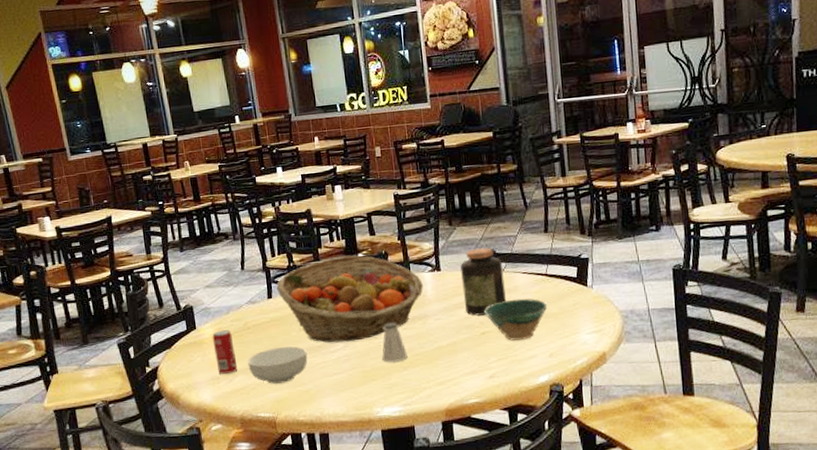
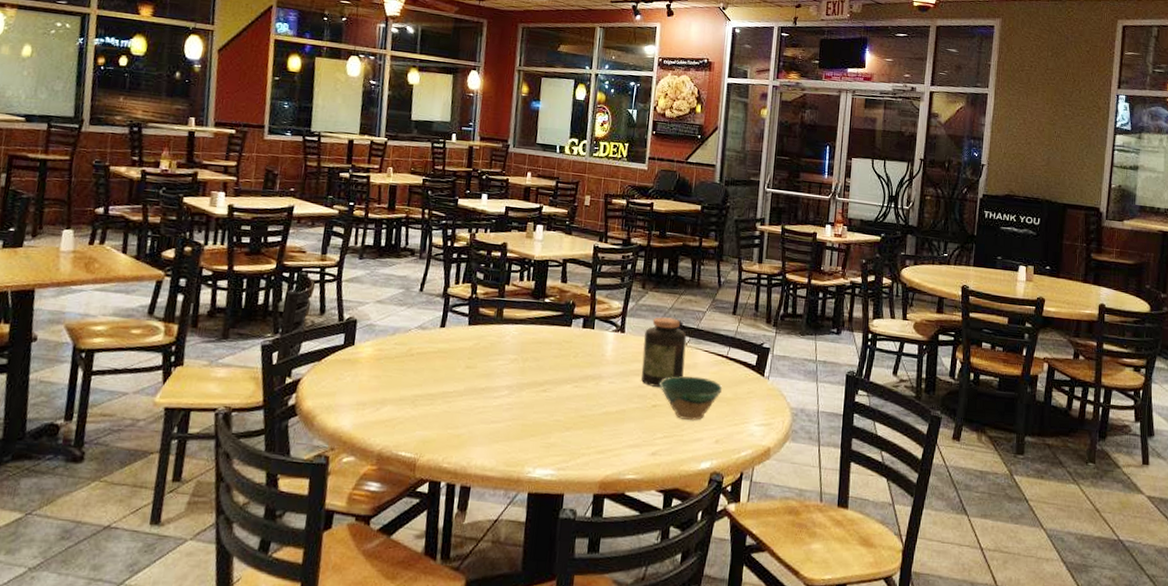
beverage can: present [212,330,238,374] -> none [366,351,392,401]
cereal bowl: present [247,346,308,384] -> none [400,382,469,422]
fruit basket: present [276,255,423,343] -> none [452,297,604,390]
saltshaker: present [382,322,408,362] -> none [546,376,573,420]

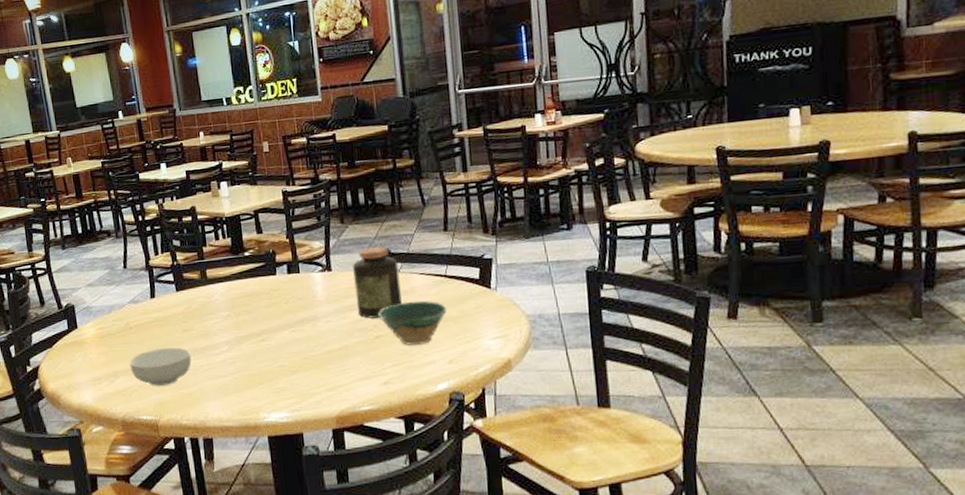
cereal bowl: none [400,382,469,422] -> present [129,347,192,386]

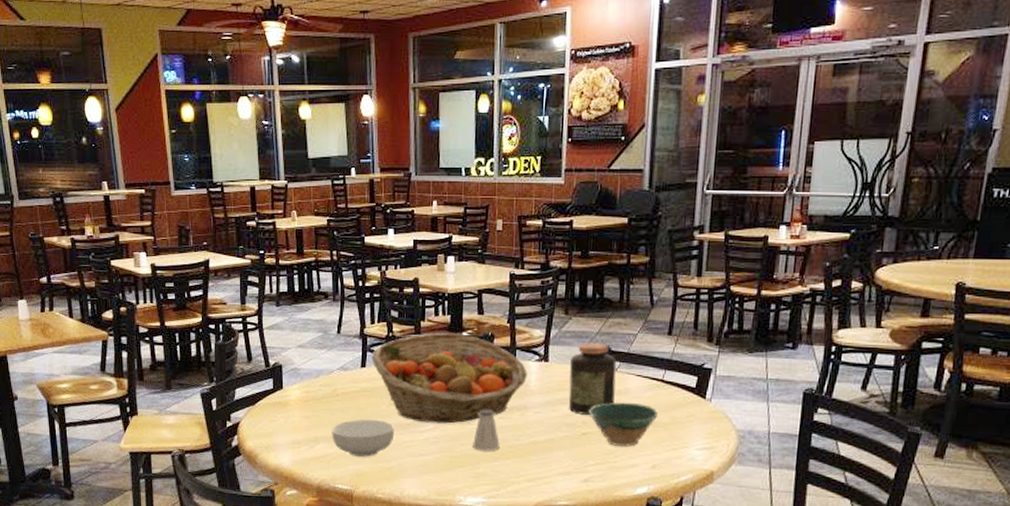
fruit basket: none [159,254,313,345] -> present [372,332,527,424]
saltshaker: none [269,324,296,366] -> present [473,409,500,451]

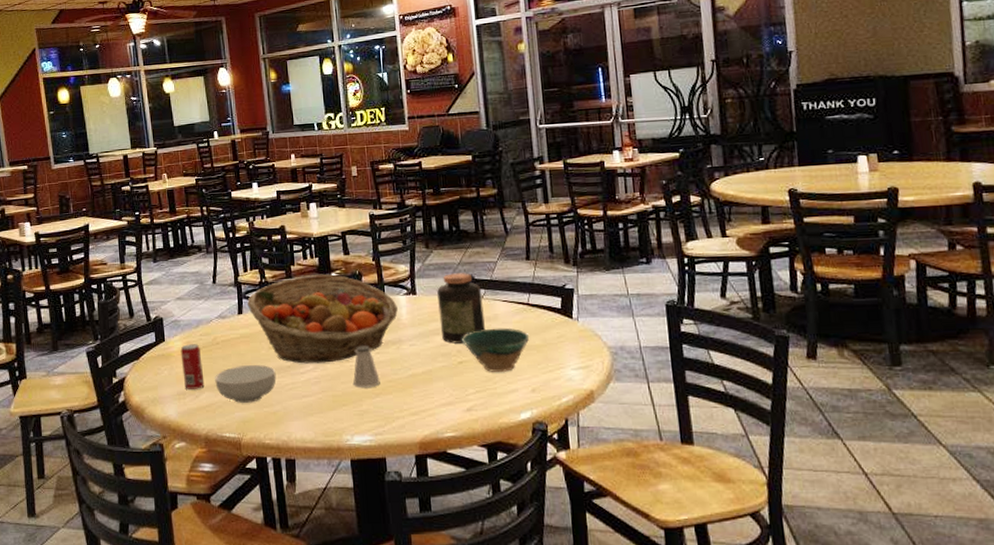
beverage can: none [298,394,321,439] -> present [180,344,205,389]

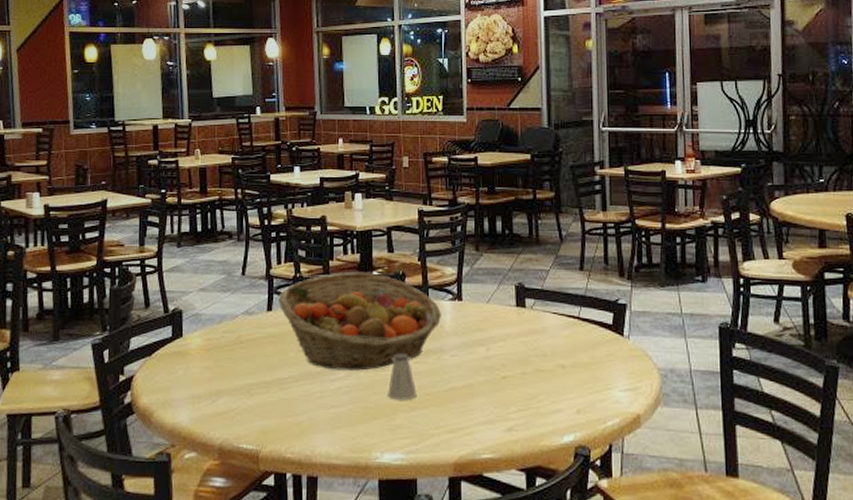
beverage can: present [180,344,205,389] -> none [199,341,224,393]
cereal bowl: present [215,365,277,403] -> none [235,369,304,411]
jar: present [437,273,485,344] -> none [485,280,532,357]
bowl: present [462,327,530,372] -> none [507,342,578,390]

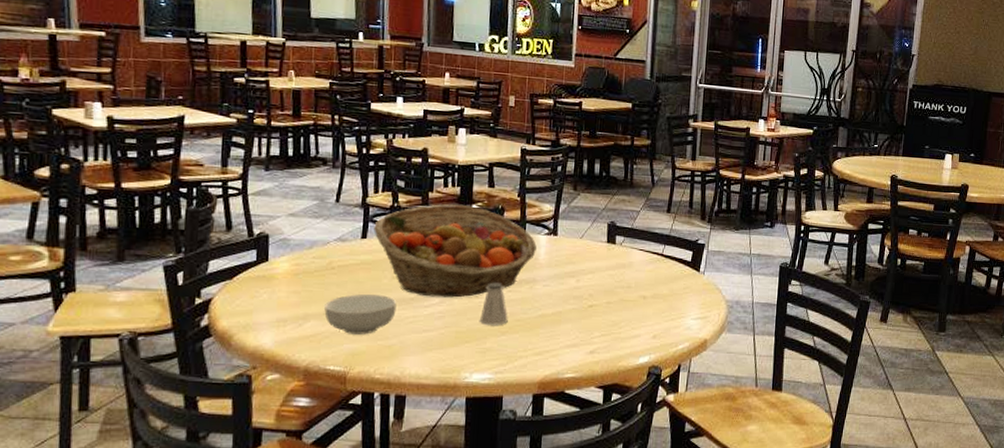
cereal bowl: none [235,369,304,411] -> present [324,294,397,335]

